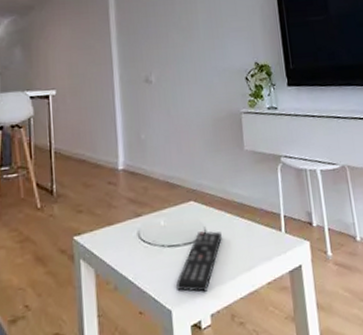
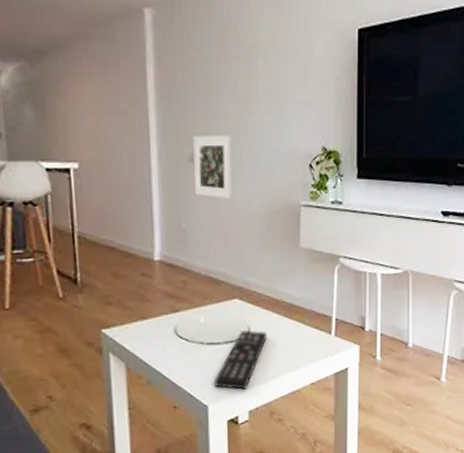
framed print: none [148,59,183,112] -> present [193,135,233,199]

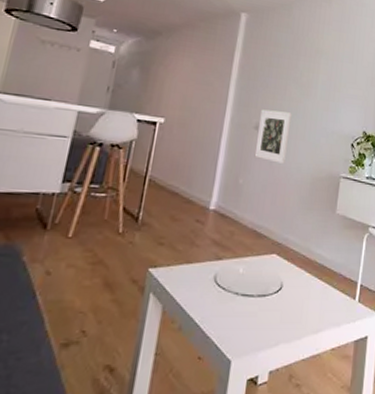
remote control: present [214,330,267,390] -> none [241,286,297,347]

